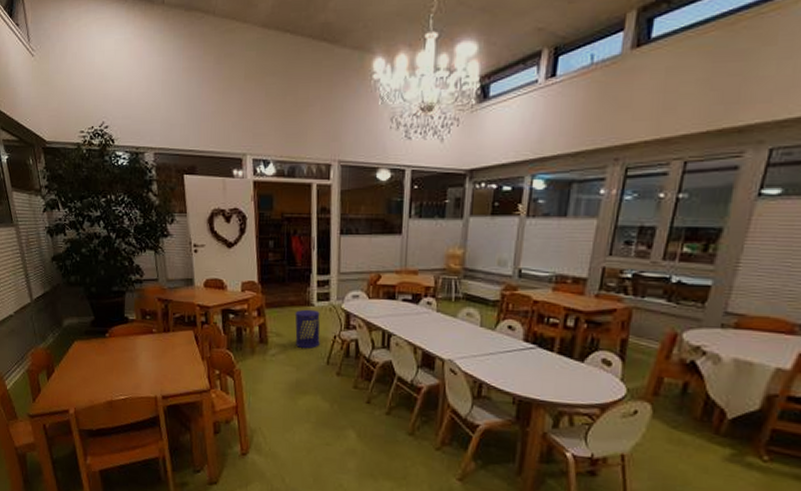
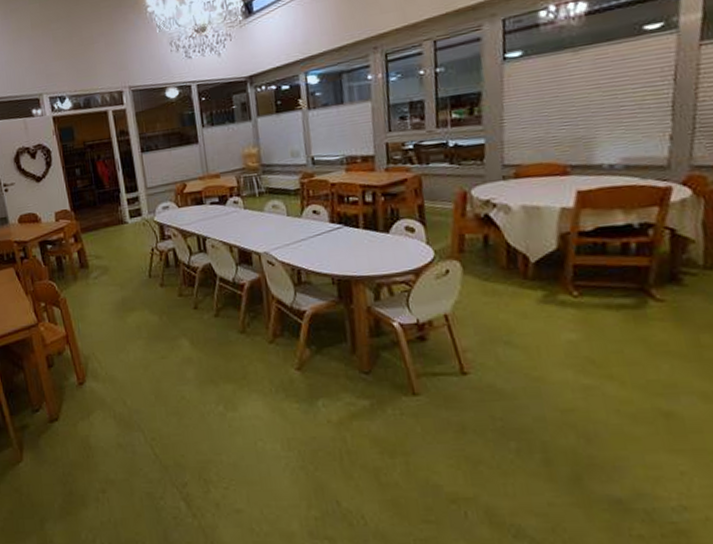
waste bin: present [295,309,320,349] -> none [110,226,139,266]

